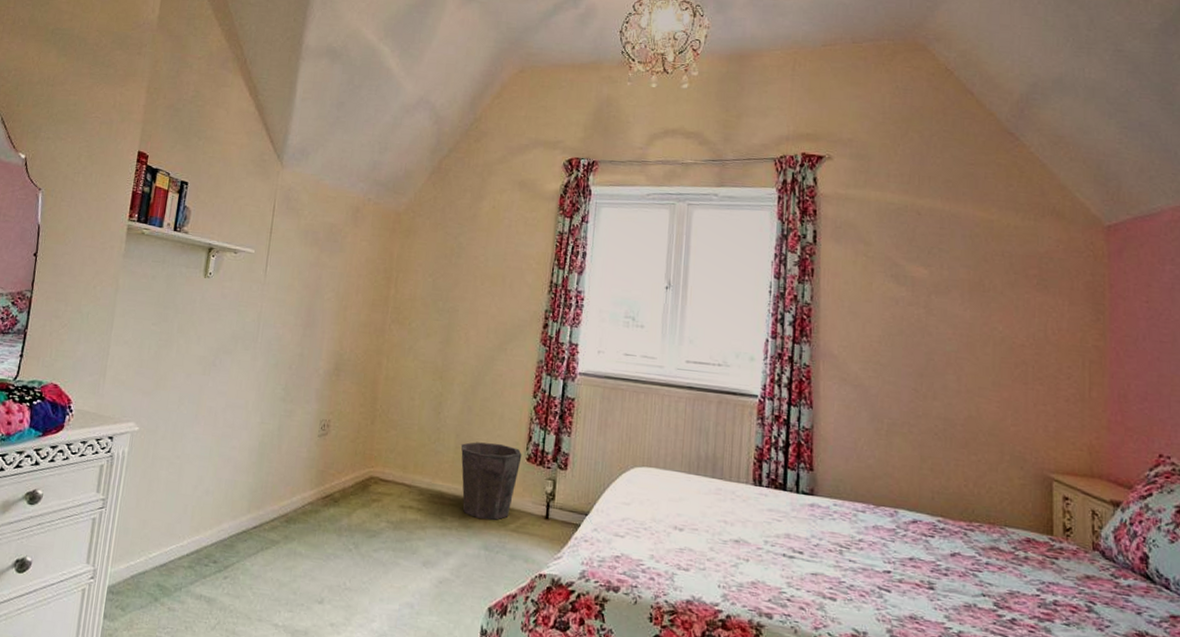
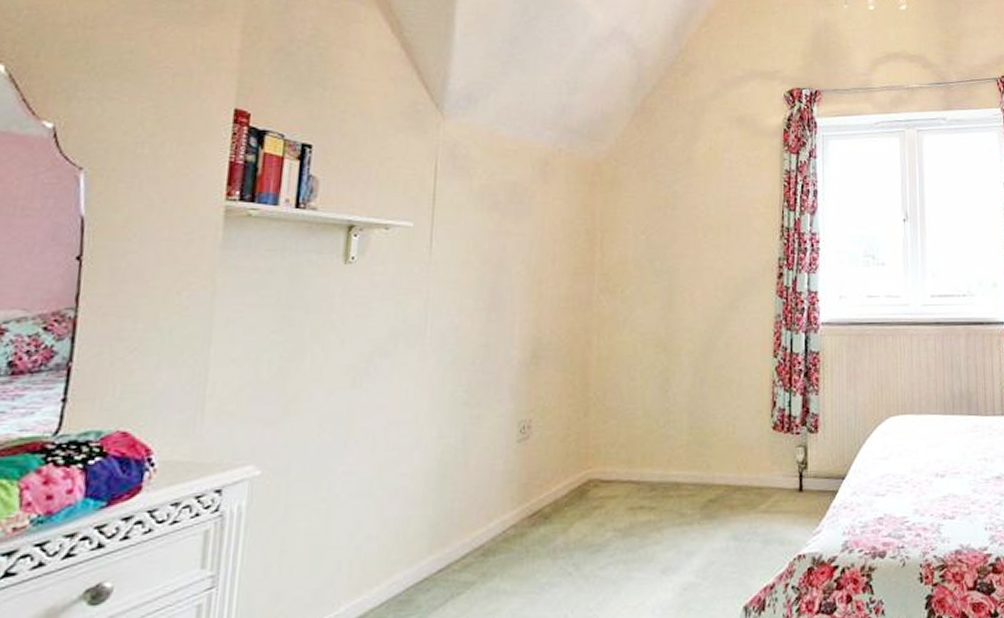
waste bin: present [461,442,522,520] -> none [695,415,767,505]

